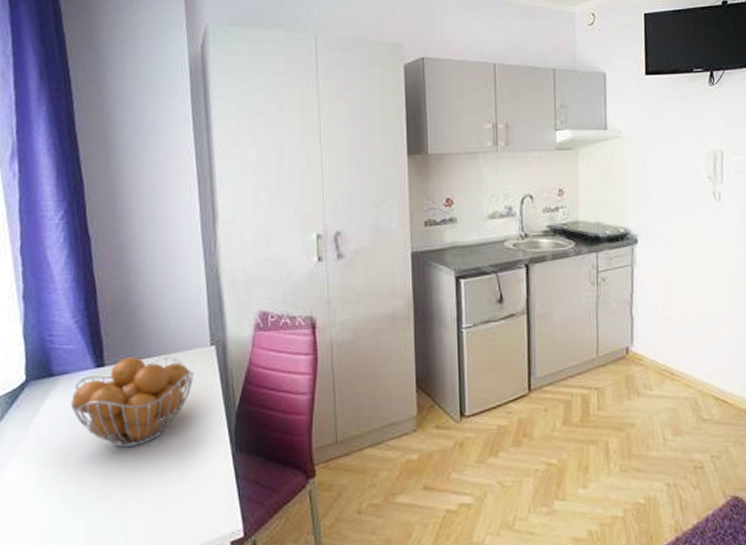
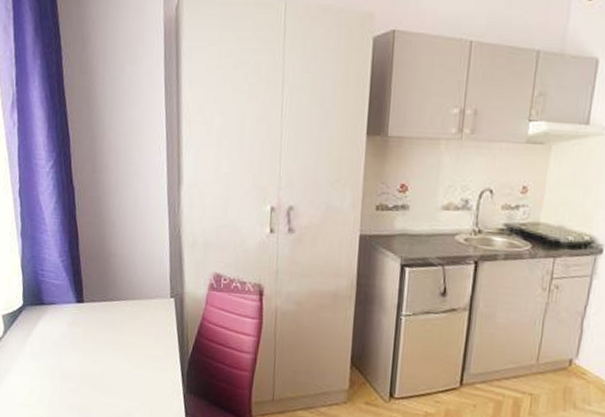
fruit basket: present [71,356,193,448] -> none [57,297,155,374]

